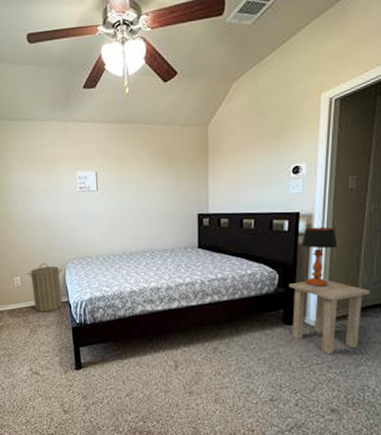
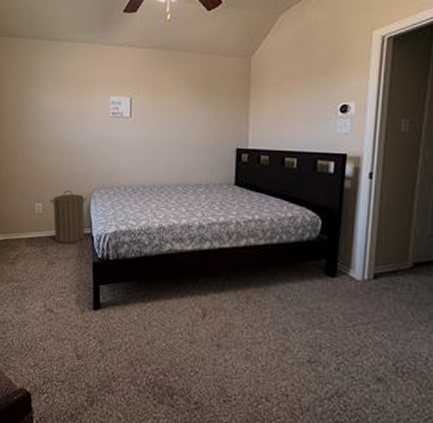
side table: present [288,279,370,355] -> none [332,228,423,315]
table lamp: present [301,227,338,287] -> none [348,171,388,237]

